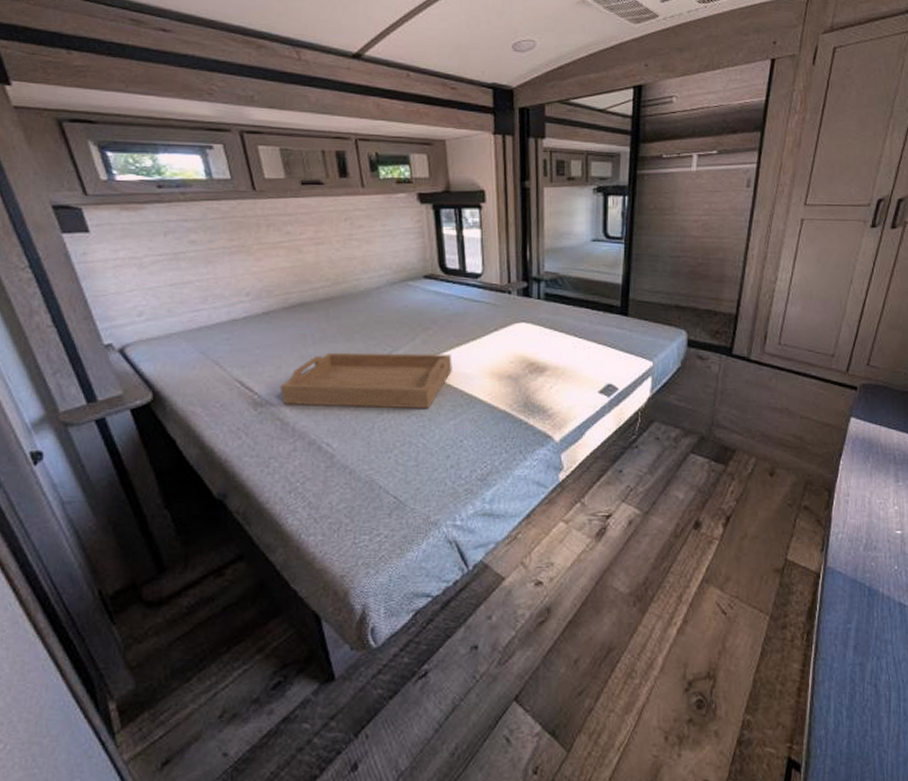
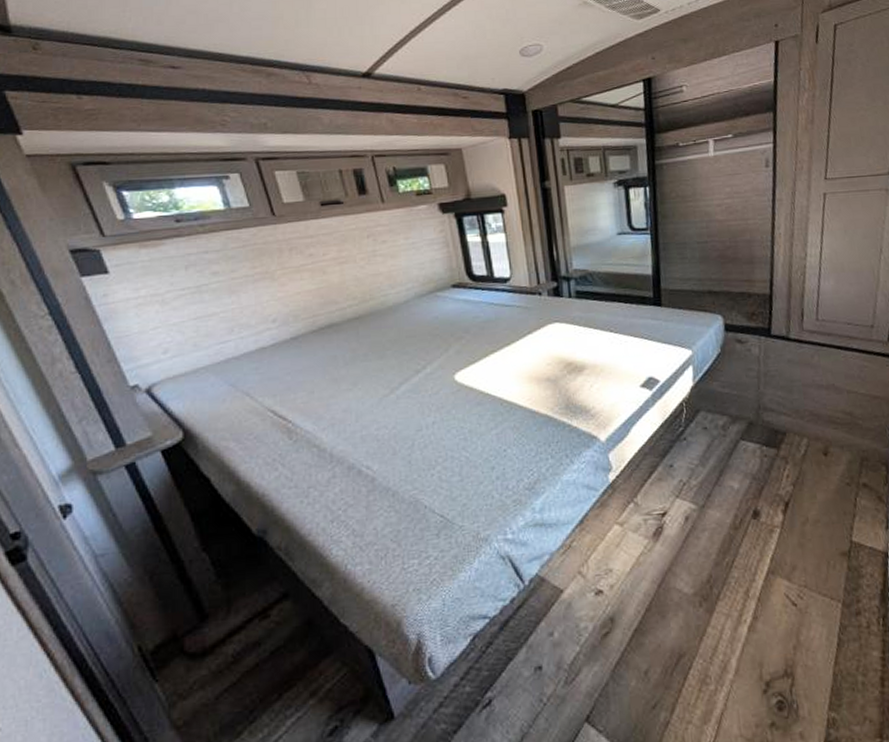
serving tray: present [279,352,452,408] -> none [313,362,489,431]

